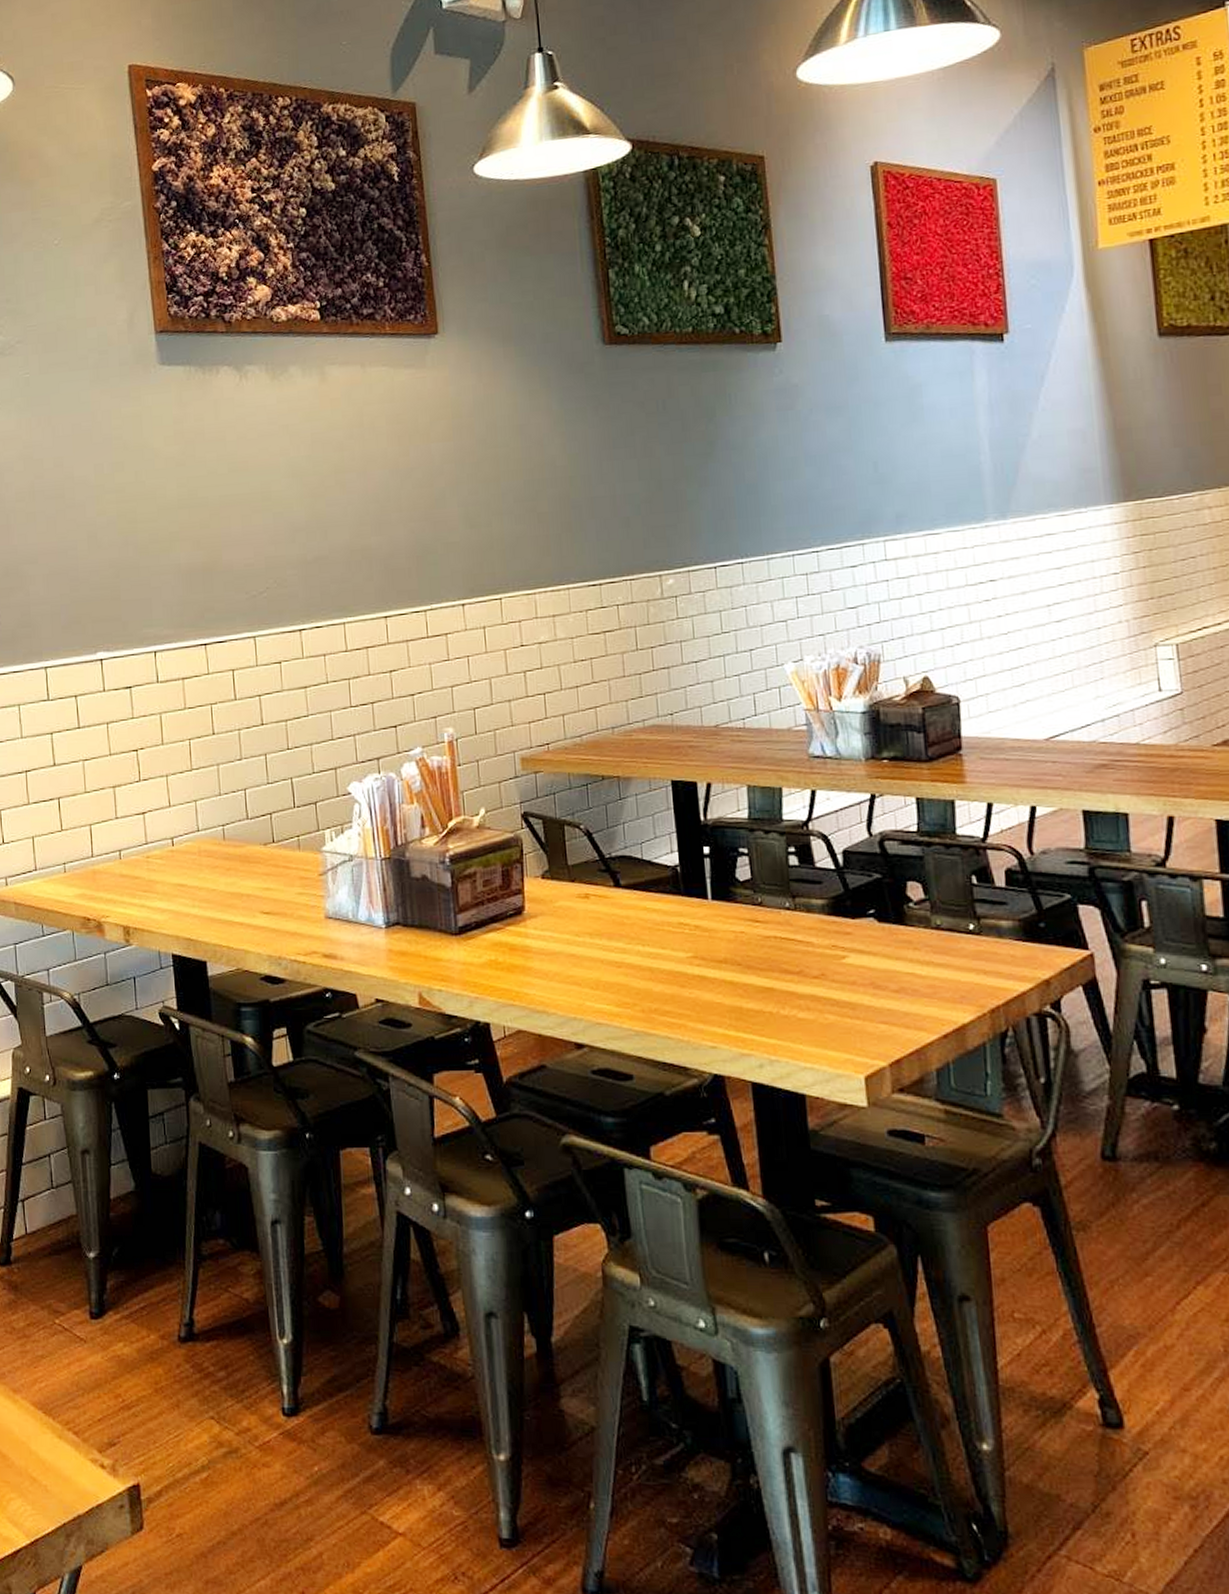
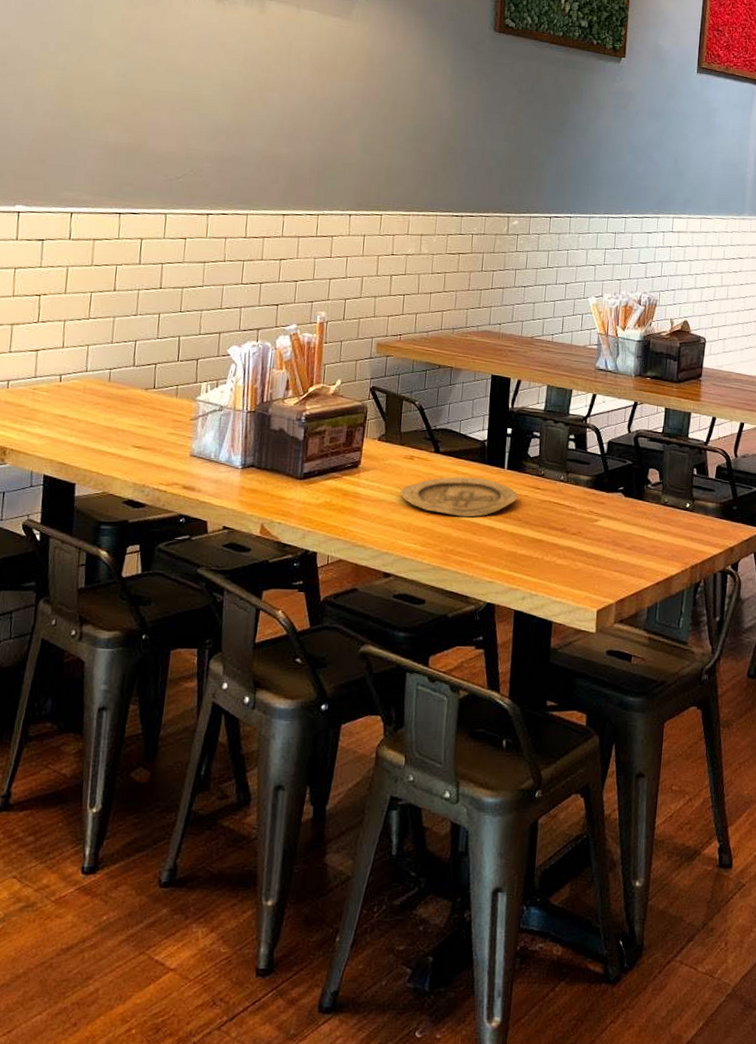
plate: none [580,914,731,966] -> present [400,476,518,517]

